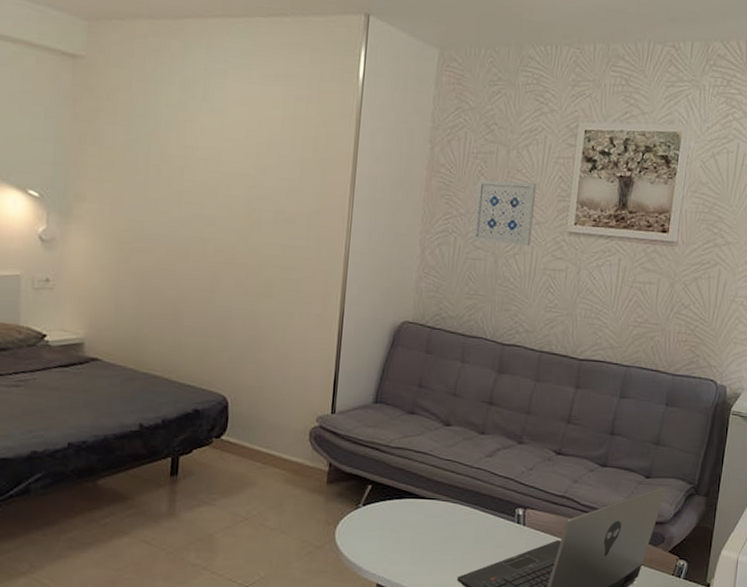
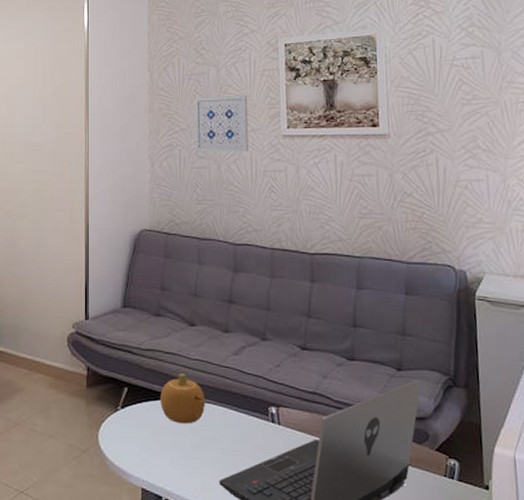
fruit: none [405,473,453,523] -> present [160,373,206,424]

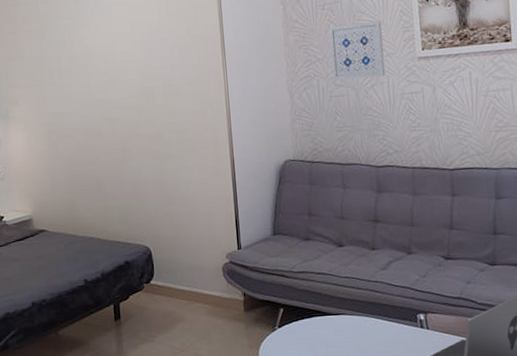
fruit: present [160,373,206,424] -> none [314,291,358,337]

